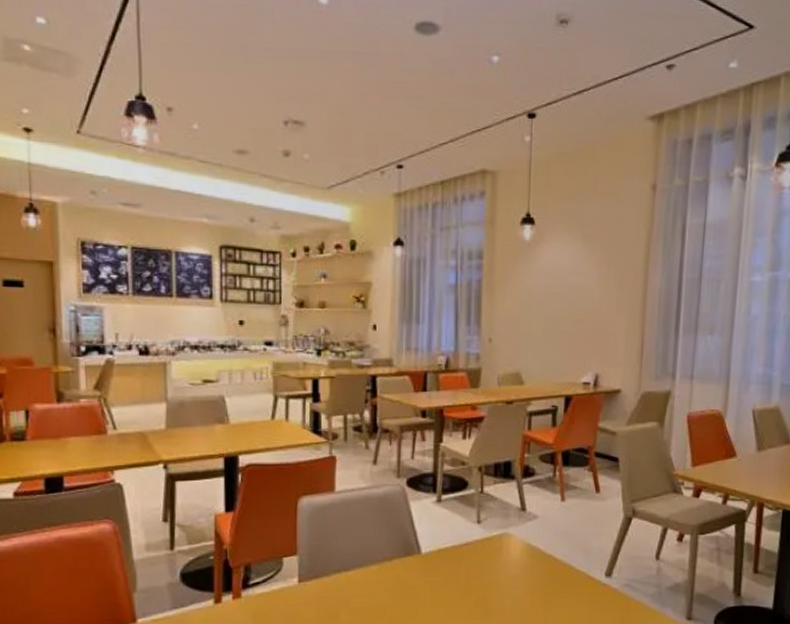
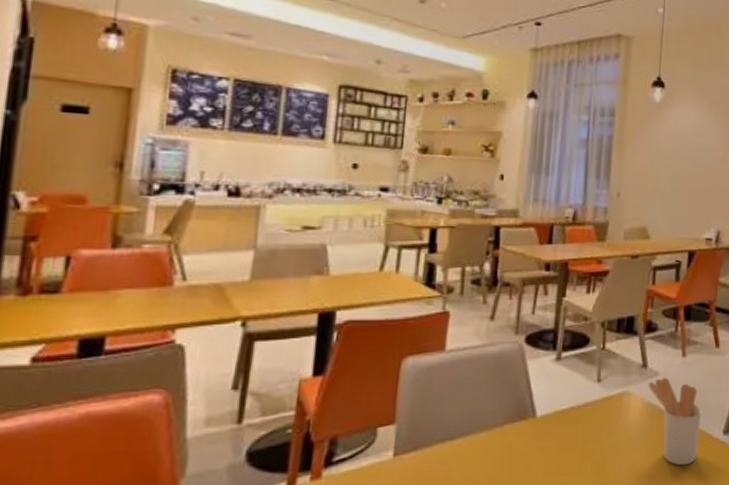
utensil holder: none [527,520,583,604] -> present [648,377,702,466]

